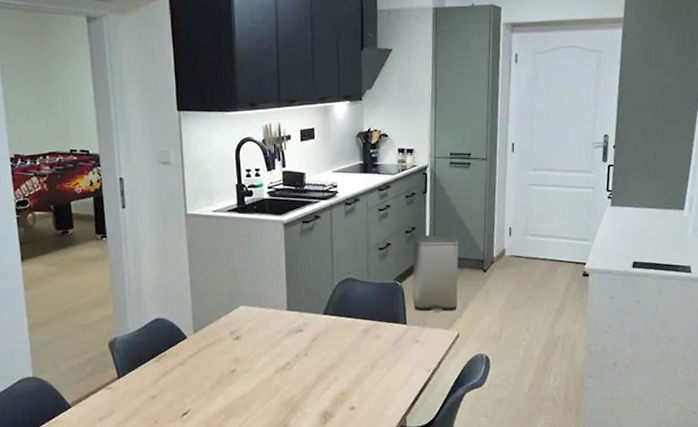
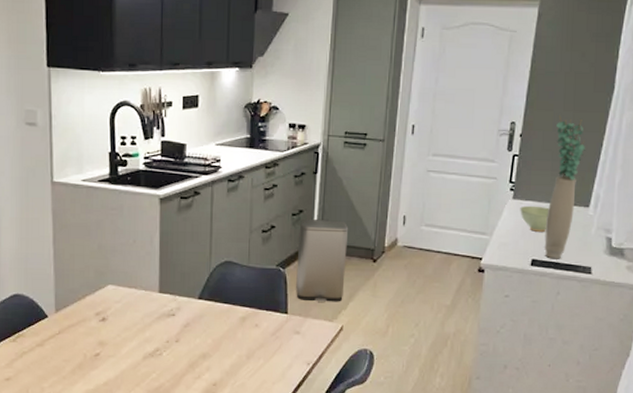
bowl: none [618,211,646,236] -> present [520,205,549,232]
vase: none [643,126,677,261] -> present [544,115,586,259]

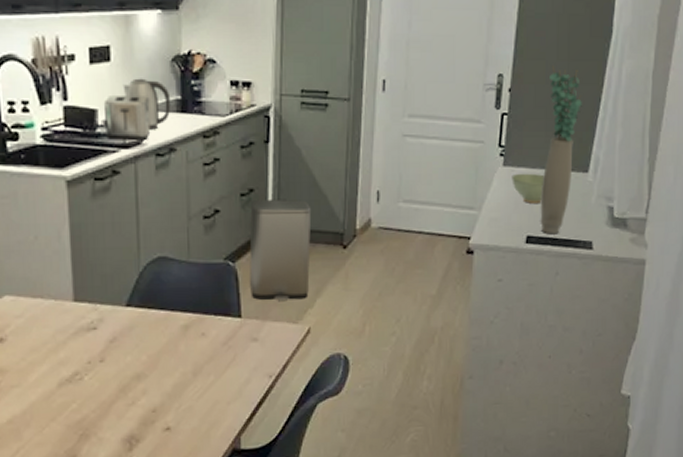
toaster: none [189,132,226,170] -> present [102,94,151,141]
kettle: none [206,120,242,161] -> present [122,78,171,130]

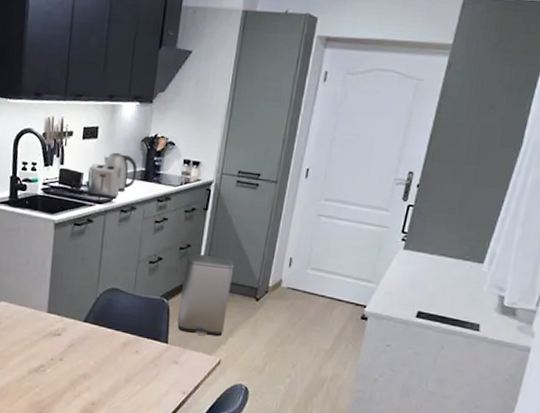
bowl: present [512,173,545,203] -> none [410,257,441,285]
vase: present [540,65,583,234] -> none [432,168,486,314]

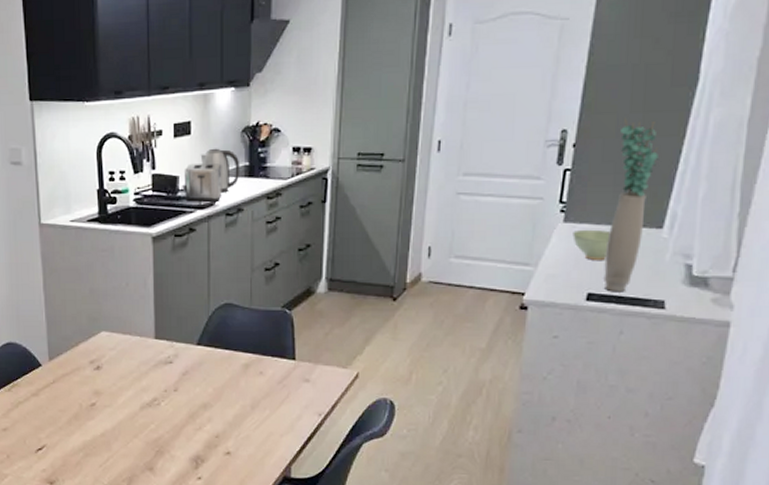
pedal bin: present [177,253,234,337] -> none [304,253,364,347]
bowl: none [410,257,441,285] -> present [572,229,611,260]
vase: none [432,168,486,314] -> present [603,118,660,292]

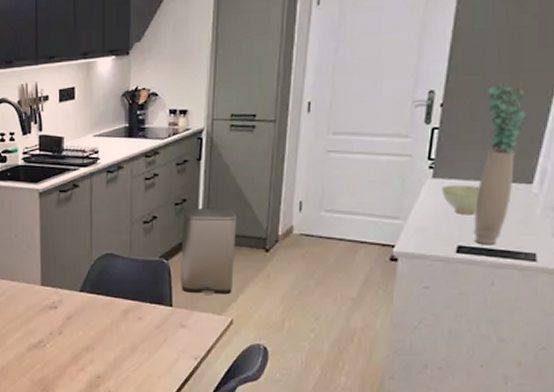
toaster: present [182,162,222,203] -> none [67,124,104,161]
kettle: present [200,148,240,193] -> none [83,111,121,152]
pedal bin: none [304,253,364,347] -> present [181,207,237,295]

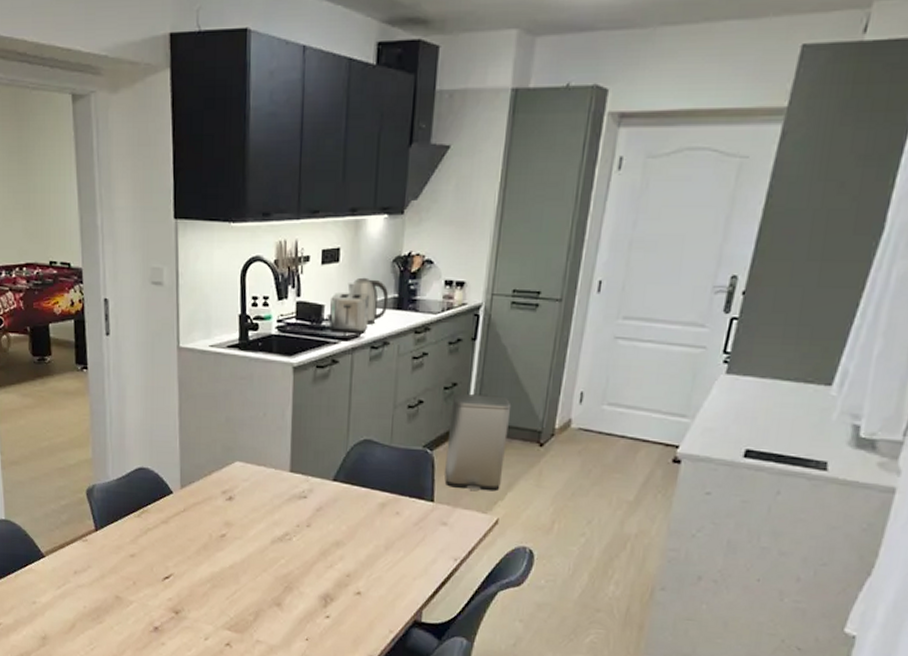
toaster: none [67,124,104,161] -> present [327,292,370,335]
kettle: none [83,111,121,152] -> present [347,277,389,325]
bowl: present [441,184,480,214] -> none [734,382,776,416]
vase: present [473,79,528,245] -> none [764,266,835,451]

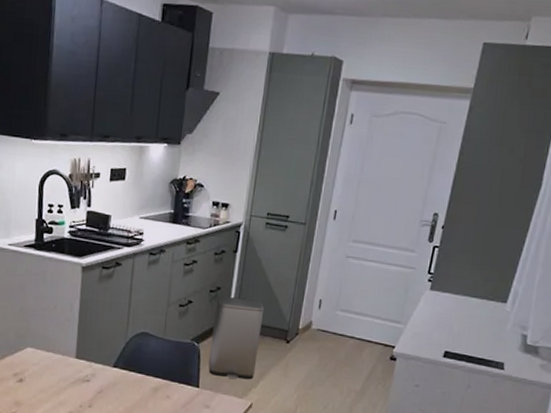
toaster: present [327,292,370,335] -> none [113,205,150,242]
kettle: present [347,277,389,325] -> none [131,194,166,235]

